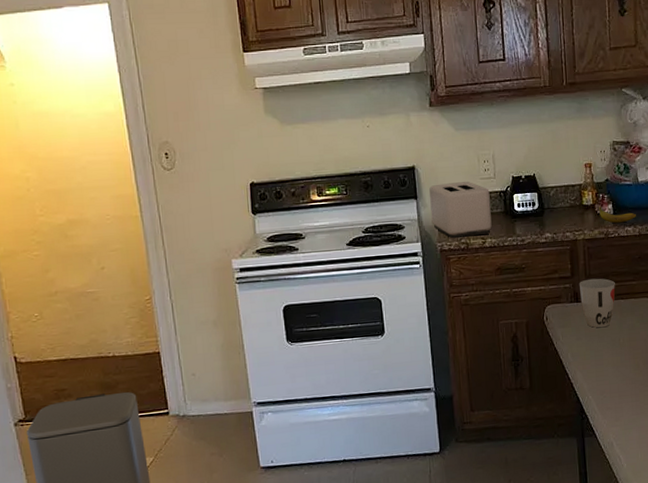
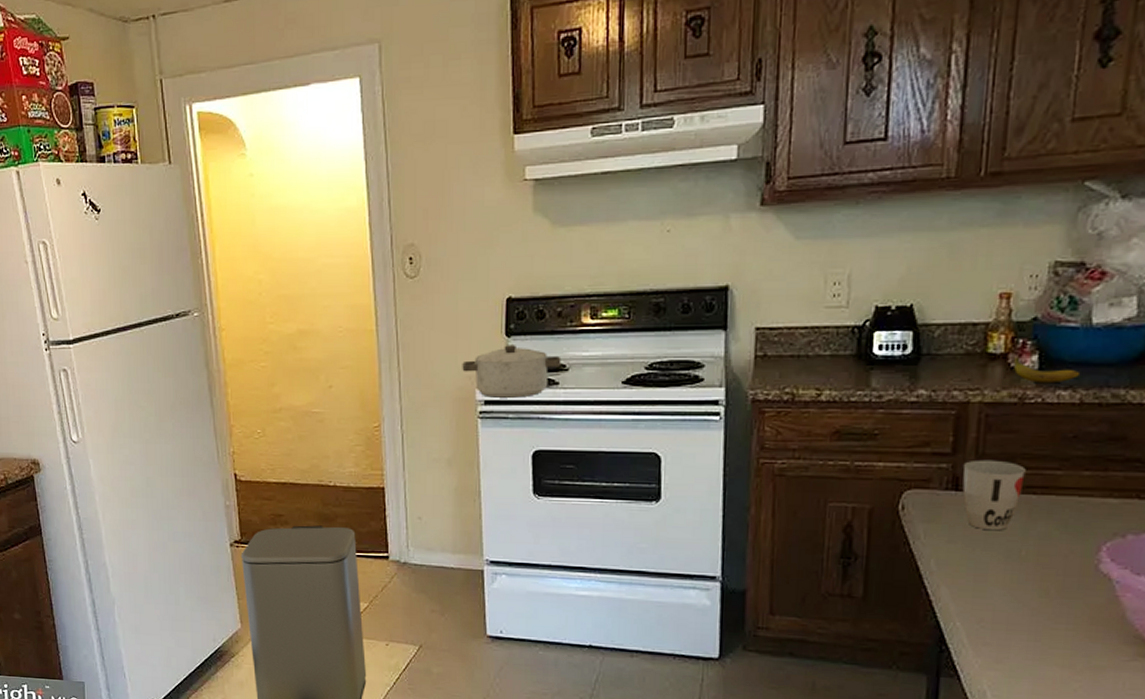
cooking pot: none [218,221,299,266] -> present [462,345,562,398]
toaster: present [429,181,492,239] -> none [744,309,837,387]

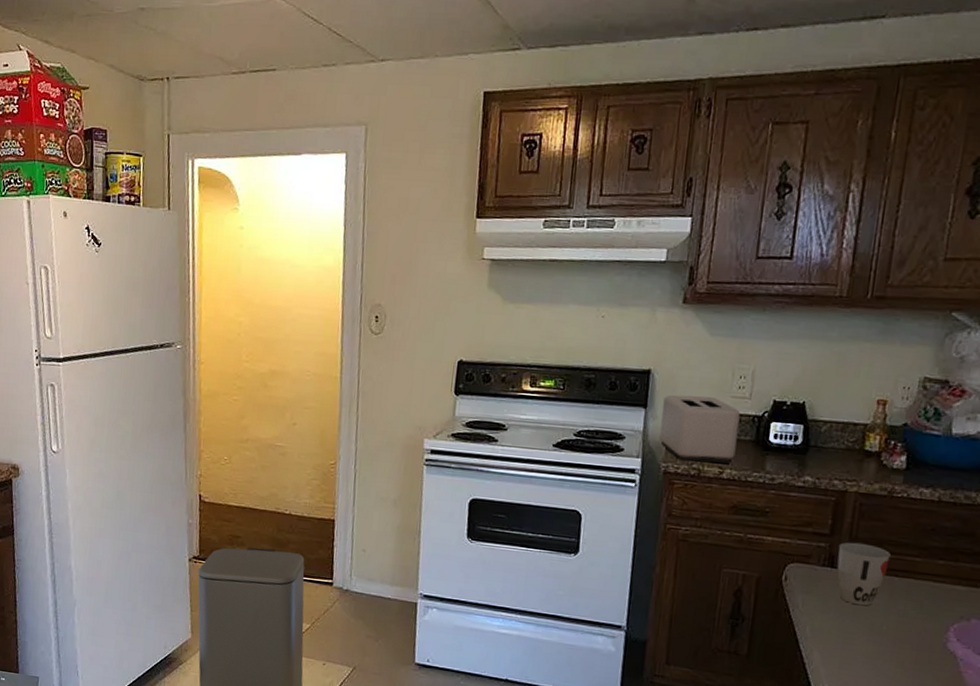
cooking pot: present [462,345,562,398] -> none [413,402,502,450]
toaster: none [744,309,837,387] -> present [659,395,741,464]
fruit: present [1013,355,1079,384] -> none [885,454,939,482]

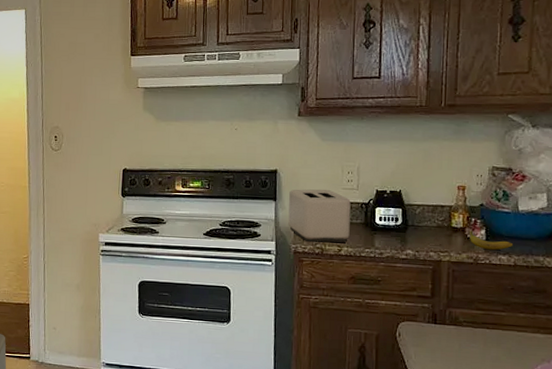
cup: present [836,542,891,606] -> none [438,302,481,355]
fruit: none [885,454,939,482] -> present [469,229,512,251]

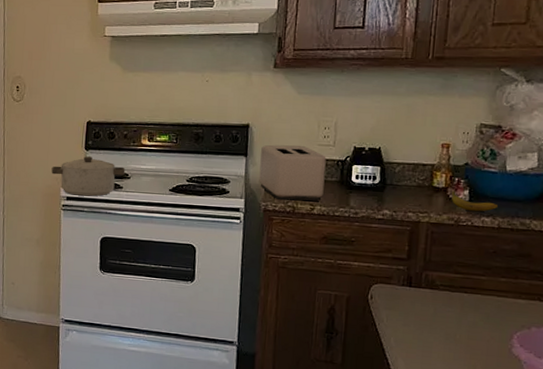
cooking pot: none [90,203,161,242] -> present [51,156,126,197]

